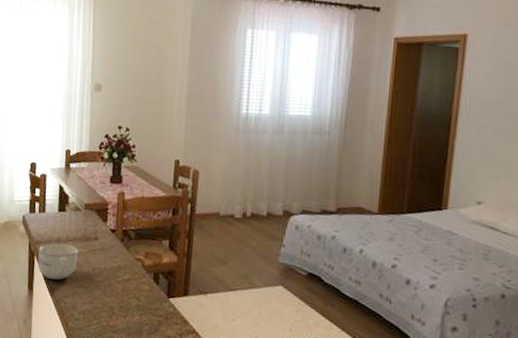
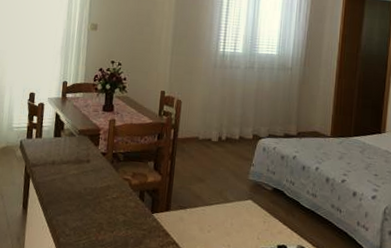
cup: present [38,243,79,280] -> none [33,165,72,200]

